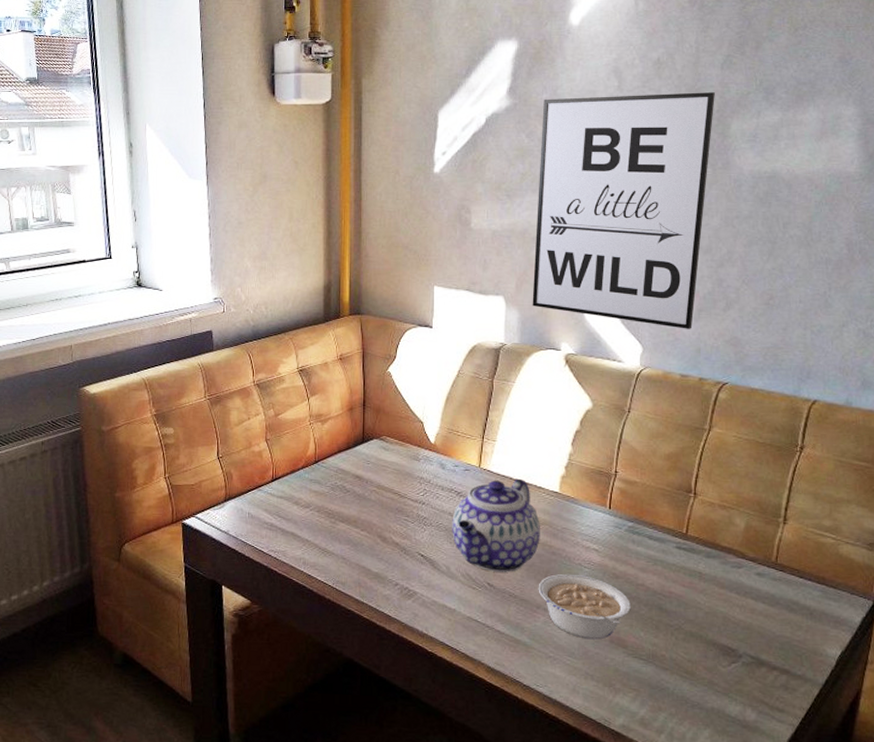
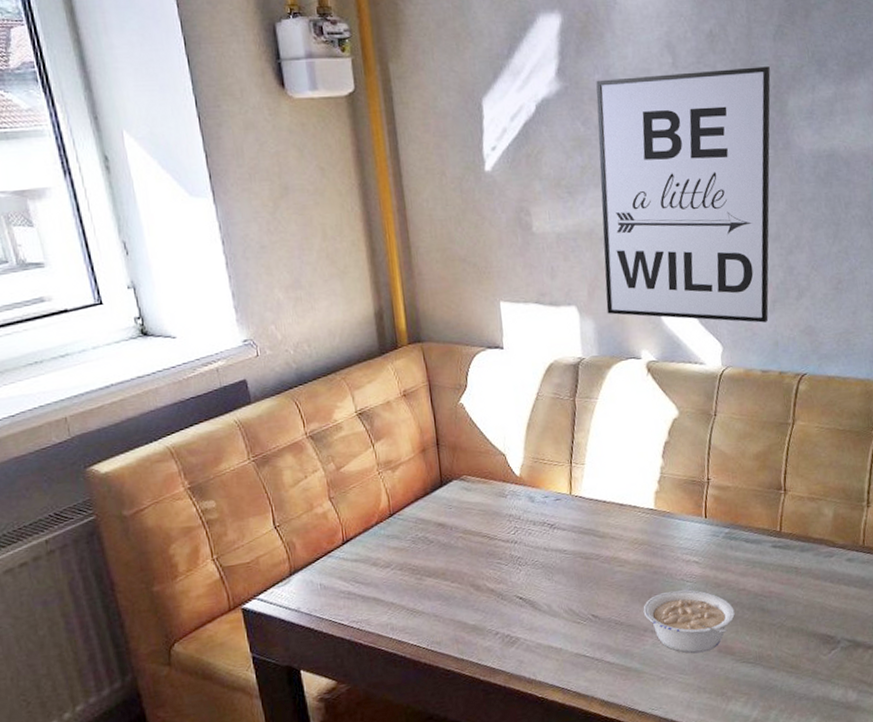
teapot: present [452,478,540,572] -> none [548,500,641,603]

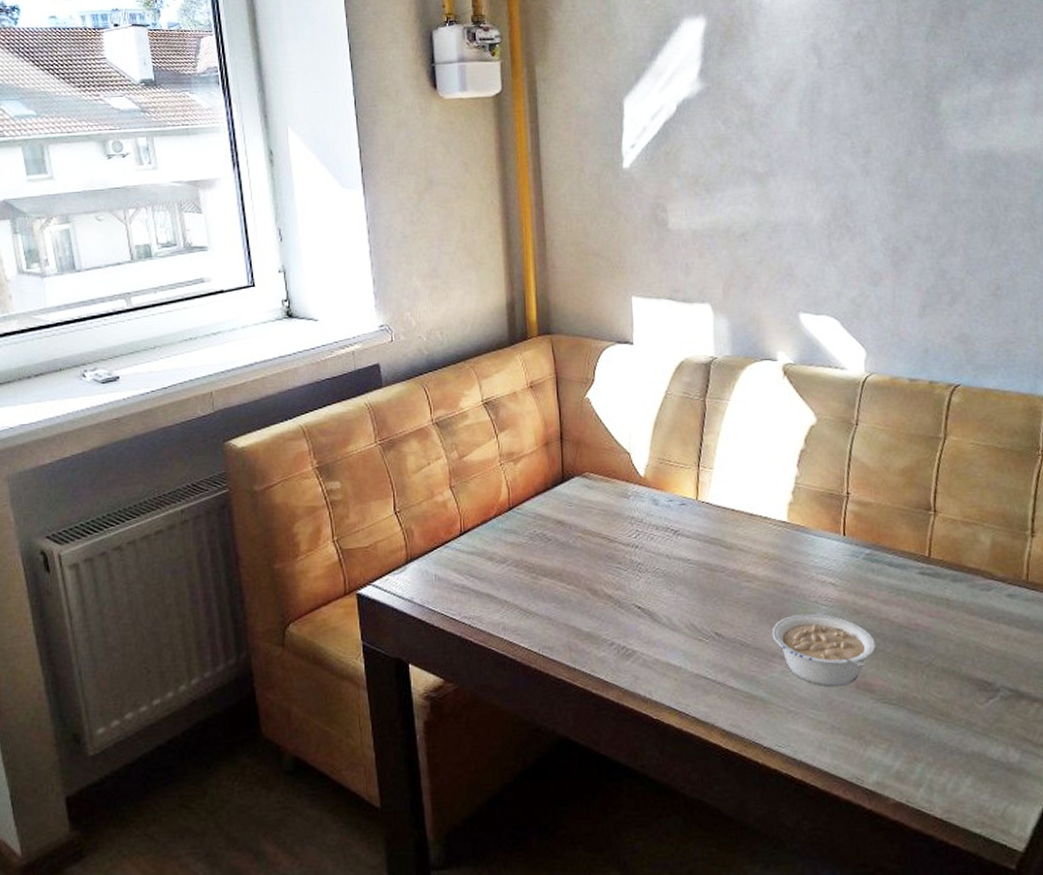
wall art: present [596,66,771,323] -> none [738,67,922,328]

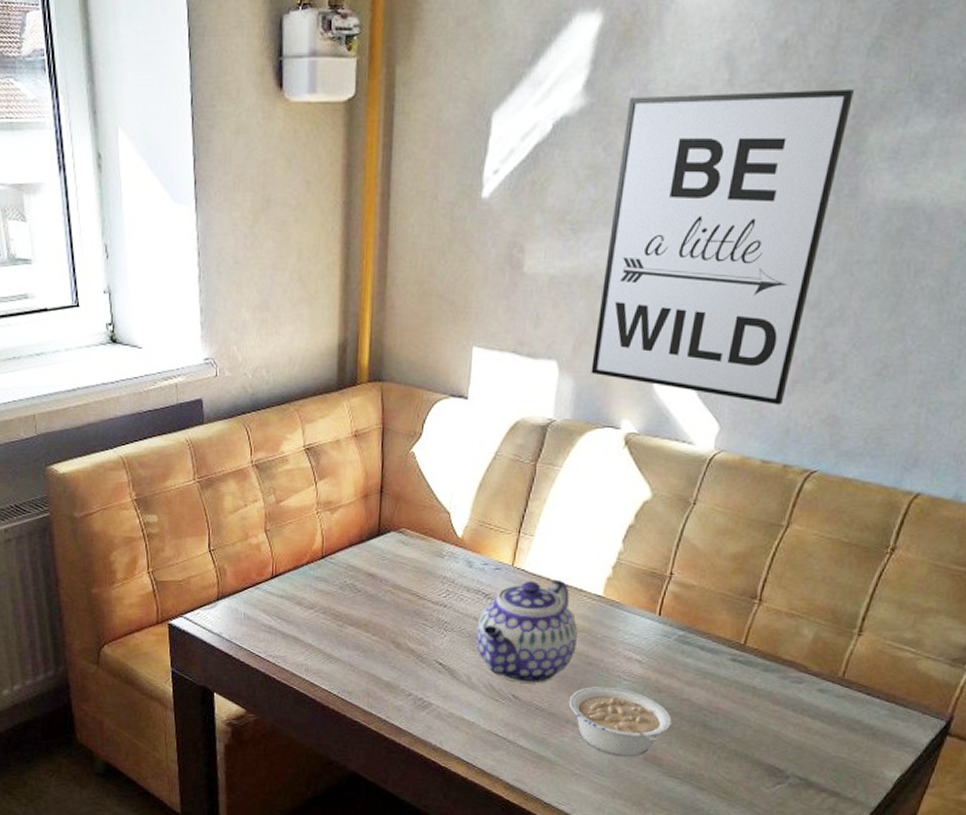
teapot: none [670,509,770,619] -> present [476,579,578,684]
wall art: none [738,67,922,328] -> present [591,89,854,405]

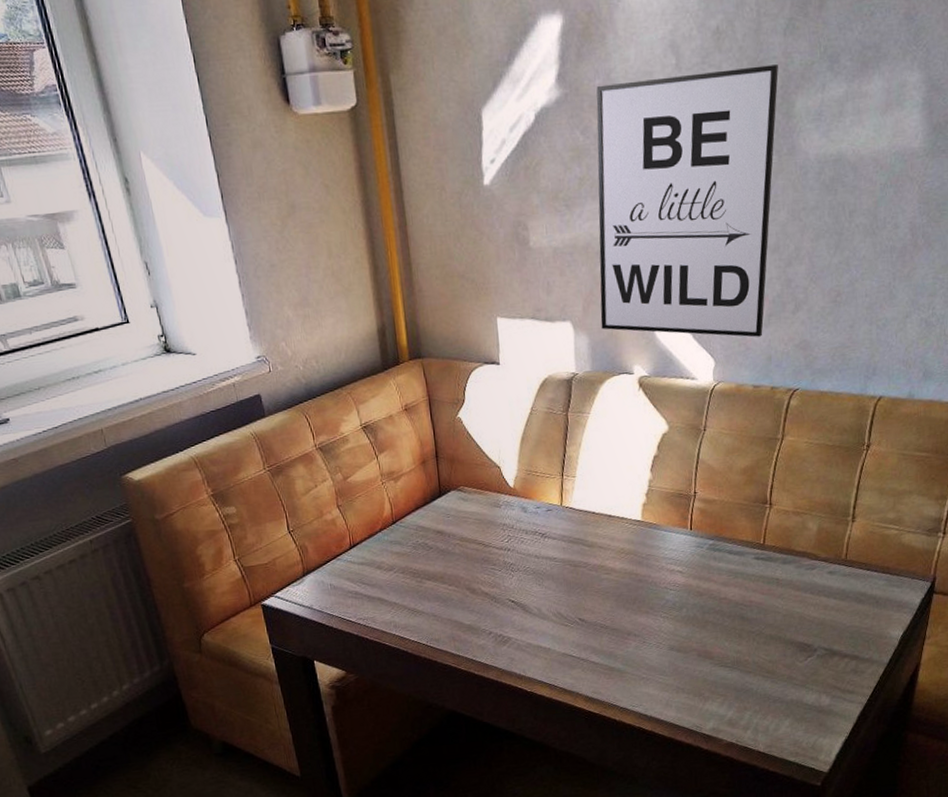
teapot: present [476,579,578,684] -> none [539,511,626,607]
legume: present [569,686,672,757] -> none [627,597,715,657]

